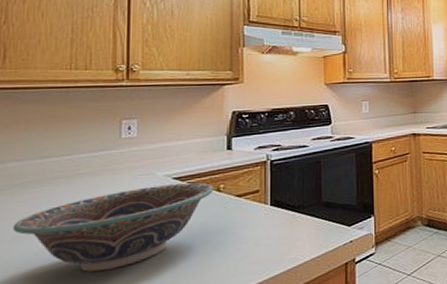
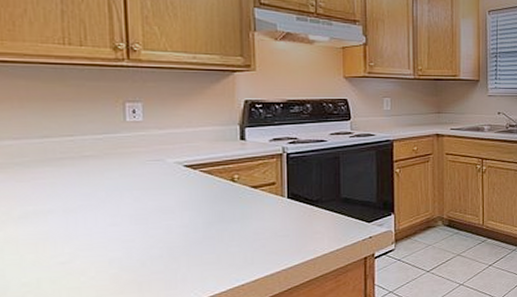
decorative bowl: present [12,182,214,272] -> none [17,171,228,254]

